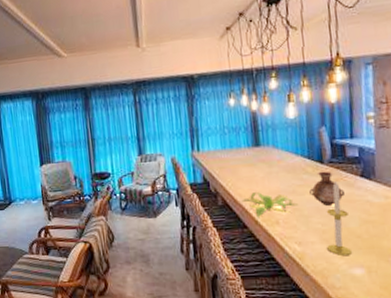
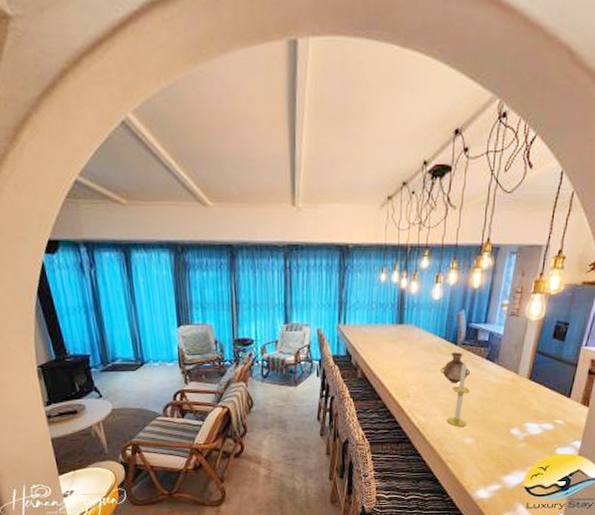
plant: present [240,192,299,218] -> none [378,368,430,391]

